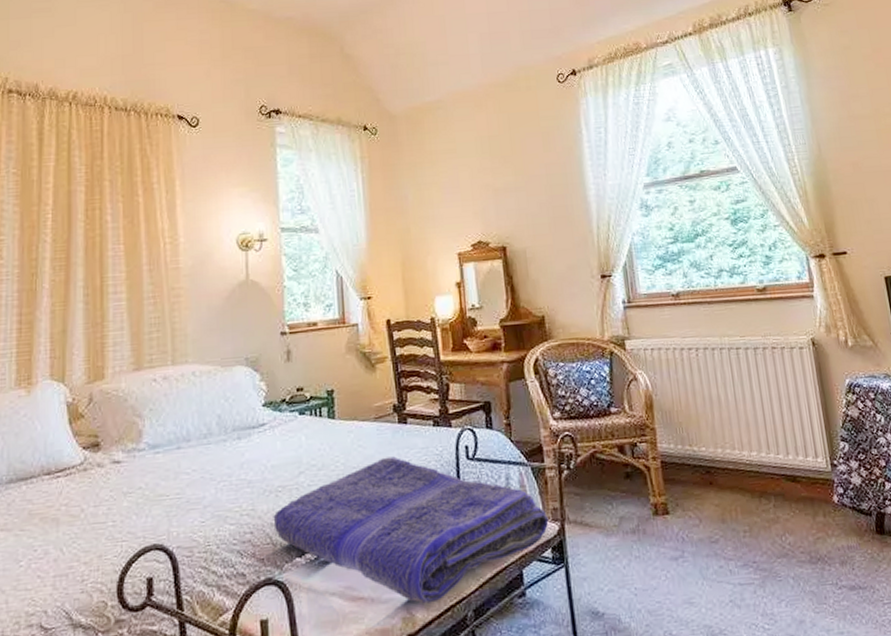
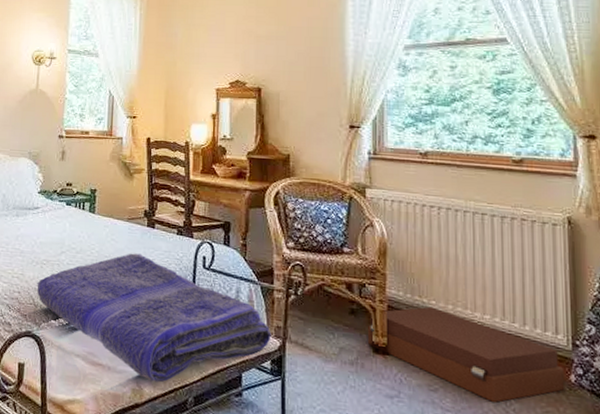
briefcase: none [643,454,831,541] -> present [367,306,565,403]

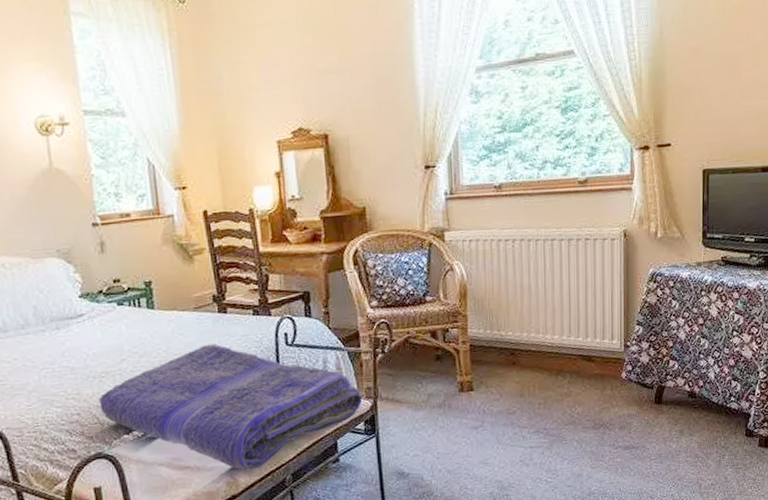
briefcase: present [367,306,565,403] -> none [452,337,618,412]

